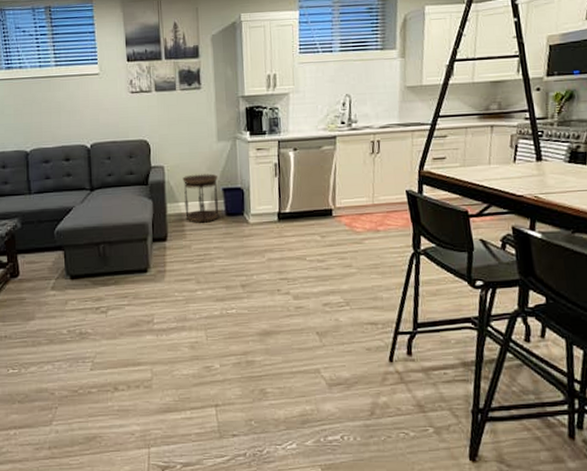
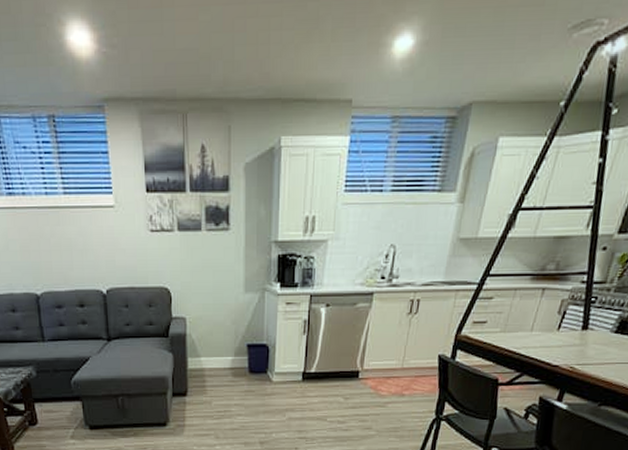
side table: present [182,173,219,223] -> none [205,328,242,379]

